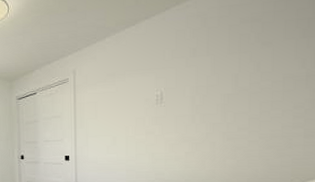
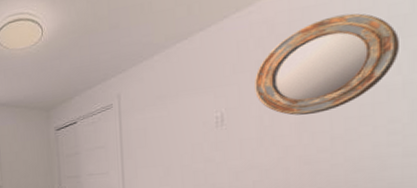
home mirror: none [189,14,305,98] -> present [255,13,401,116]

